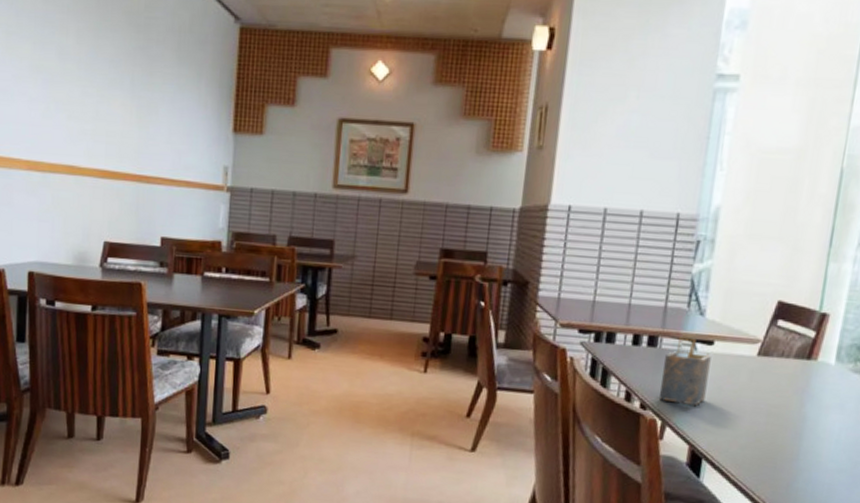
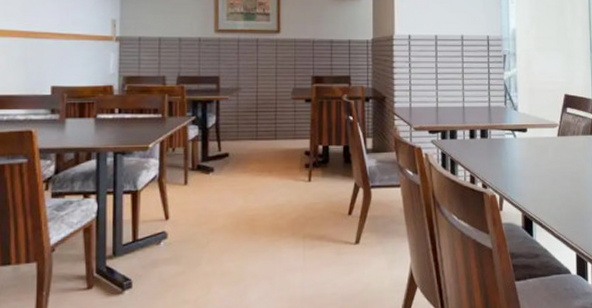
napkin holder: present [658,337,711,405] -> none [494,128,527,180]

